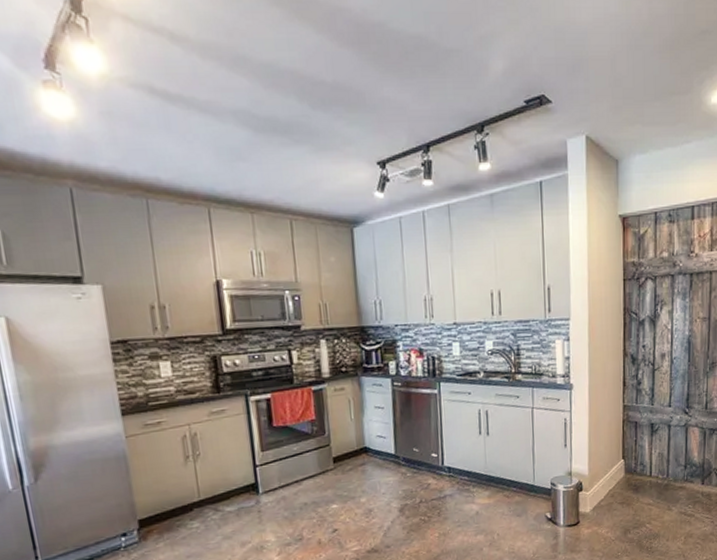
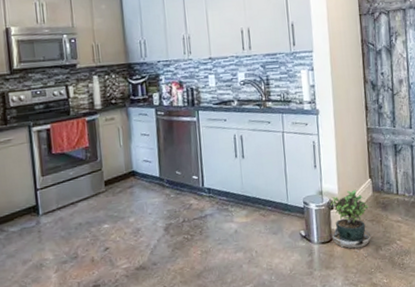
potted plant: none [577,470,620,540] -> present [330,189,371,256]

